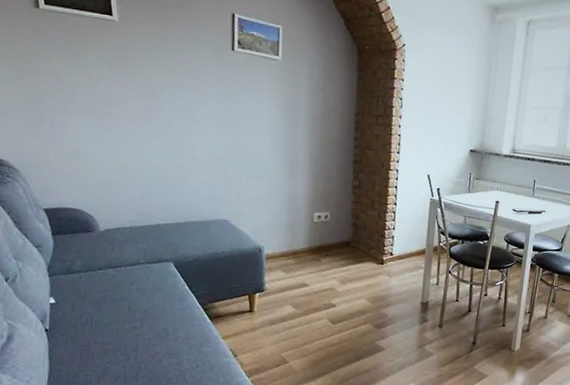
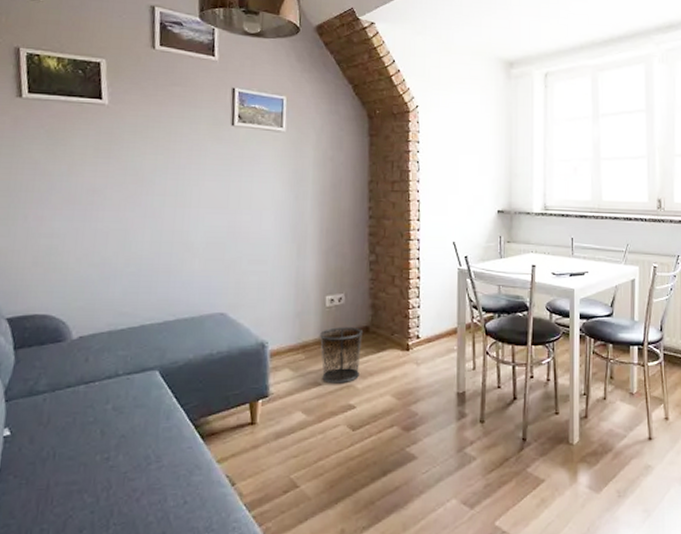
waste bin: none [307,240,344,286] -> present [319,327,362,384]

